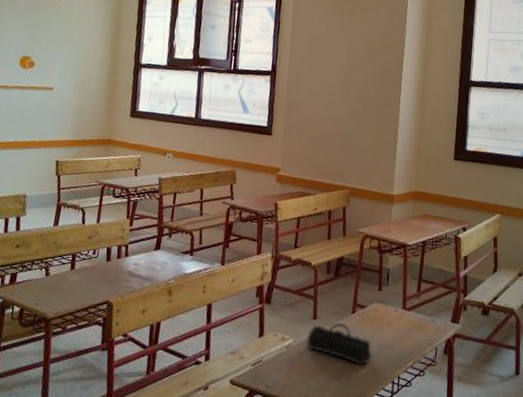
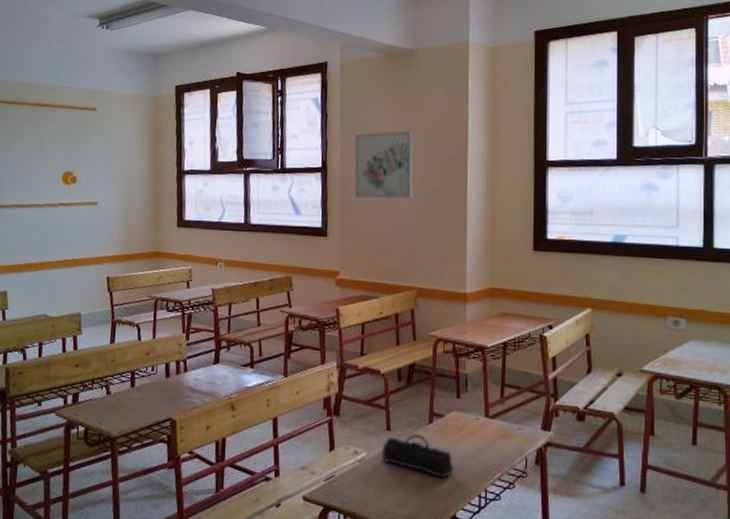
wall art: none [300,43,356,106] -> present [354,131,413,199]

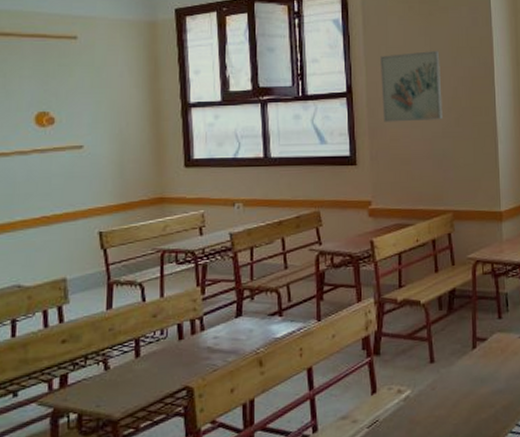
pencil case: present [380,434,455,479] -> none [425,362,501,404]

